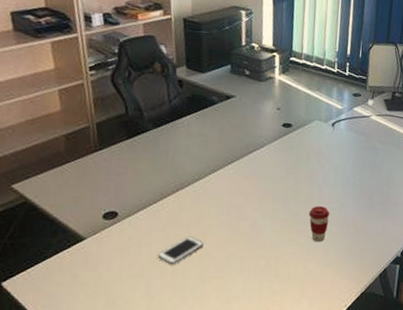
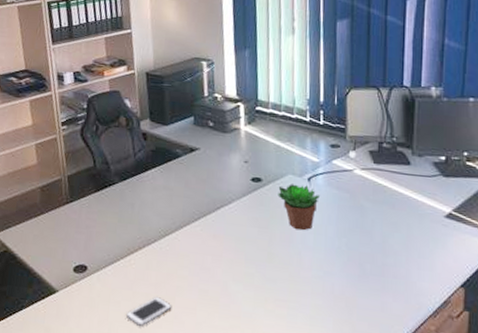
succulent plant: none [305,129,341,170] -> present [278,184,320,231]
coffee cup: present [309,206,330,242] -> none [287,272,313,315]

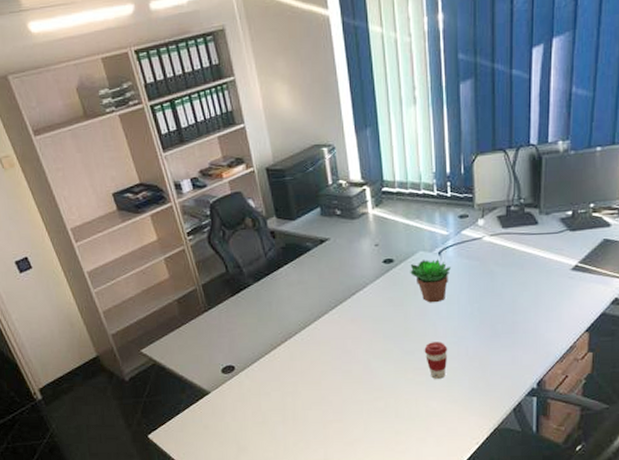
cell phone: present [125,297,172,326] -> none [276,383,319,411]
coffee cup: none [287,272,313,315] -> present [424,342,448,379]

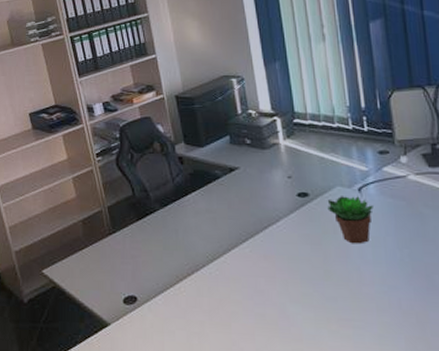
coffee cup: present [424,342,448,379] -> none [348,289,377,334]

